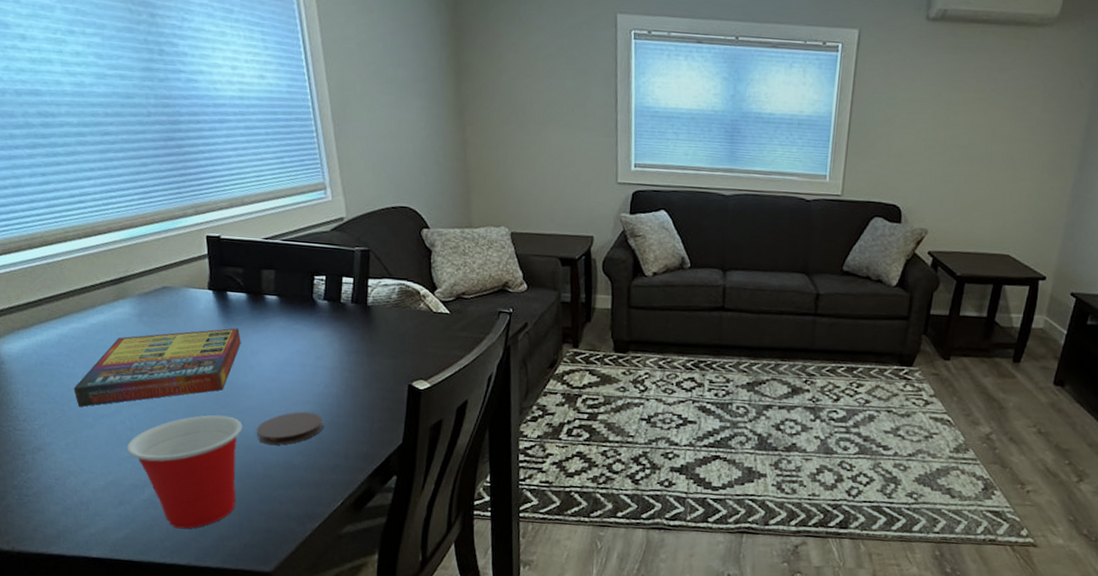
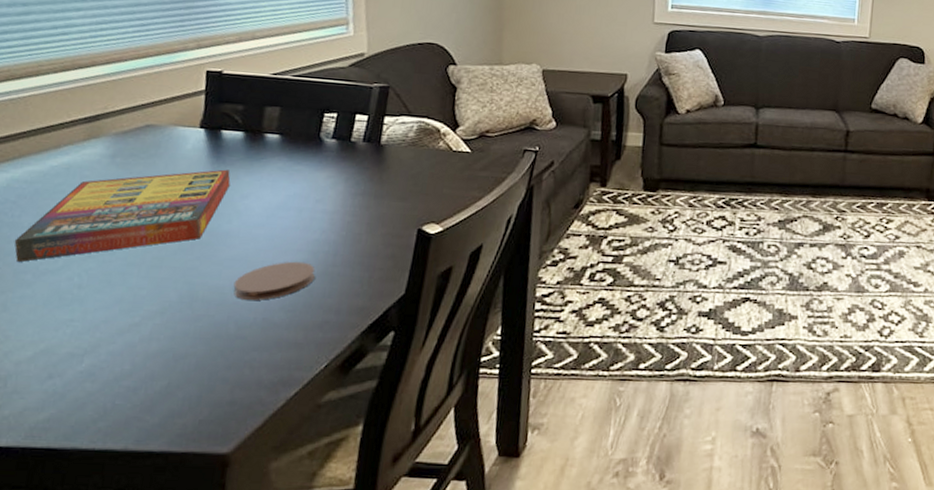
cup: present [126,415,242,529] -> none [69,267,218,406]

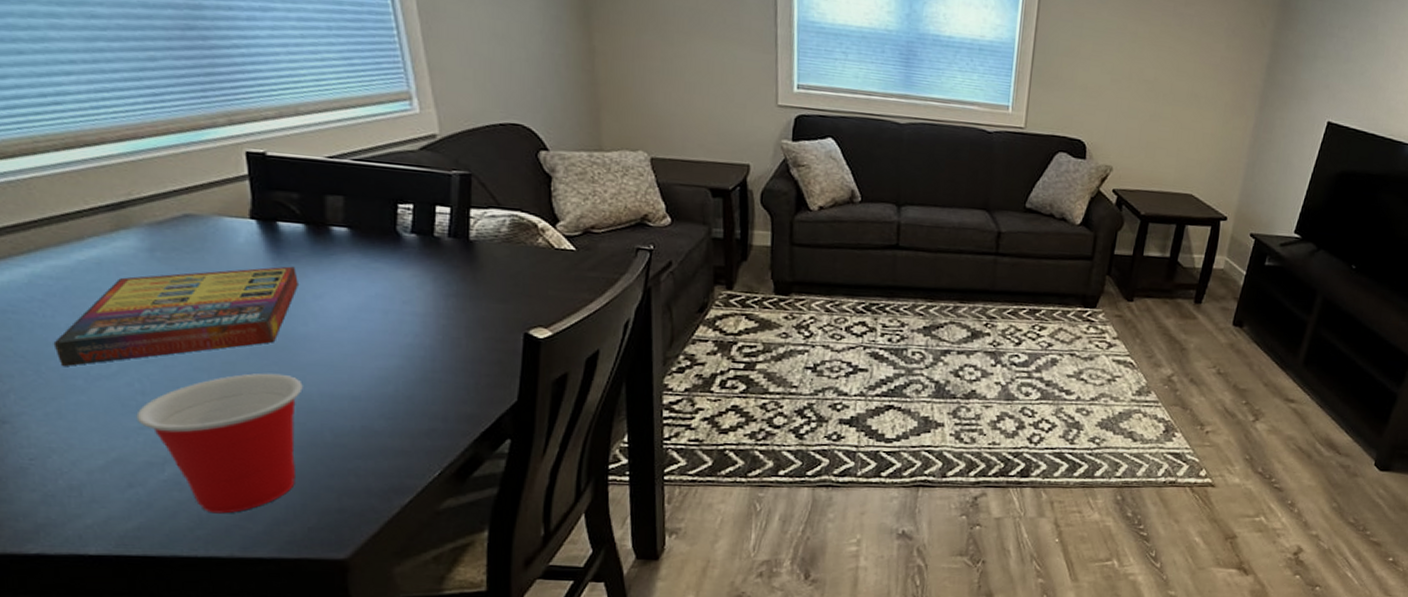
cup: none [69,267,218,406] -> present [136,373,303,514]
coaster: present [233,261,315,300] -> none [322,366,413,408]

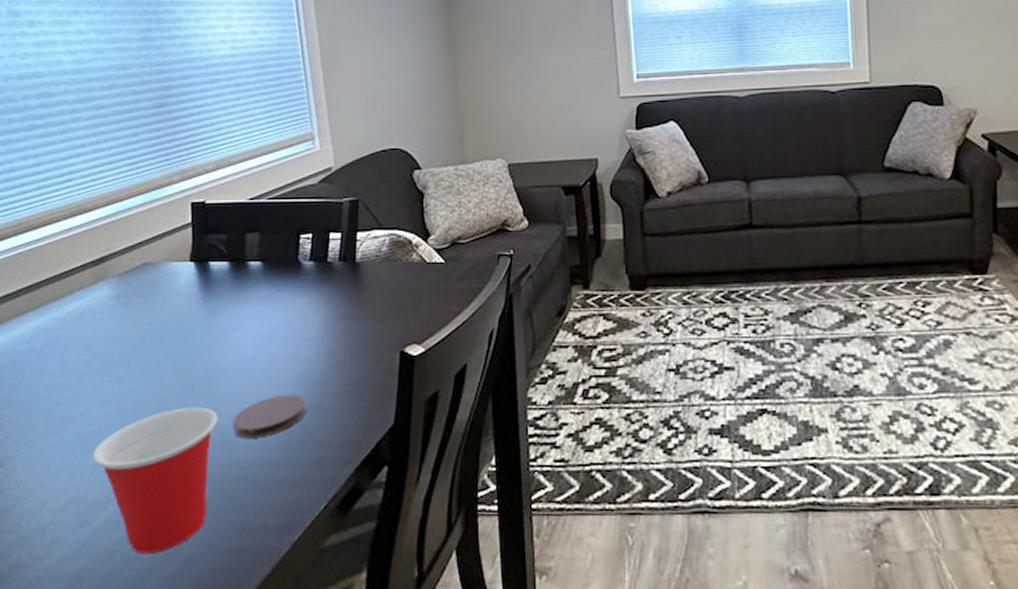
game compilation box: present [53,266,298,367] -> none [42,302,221,411]
coaster: none [322,366,413,408] -> present [232,394,306,438]

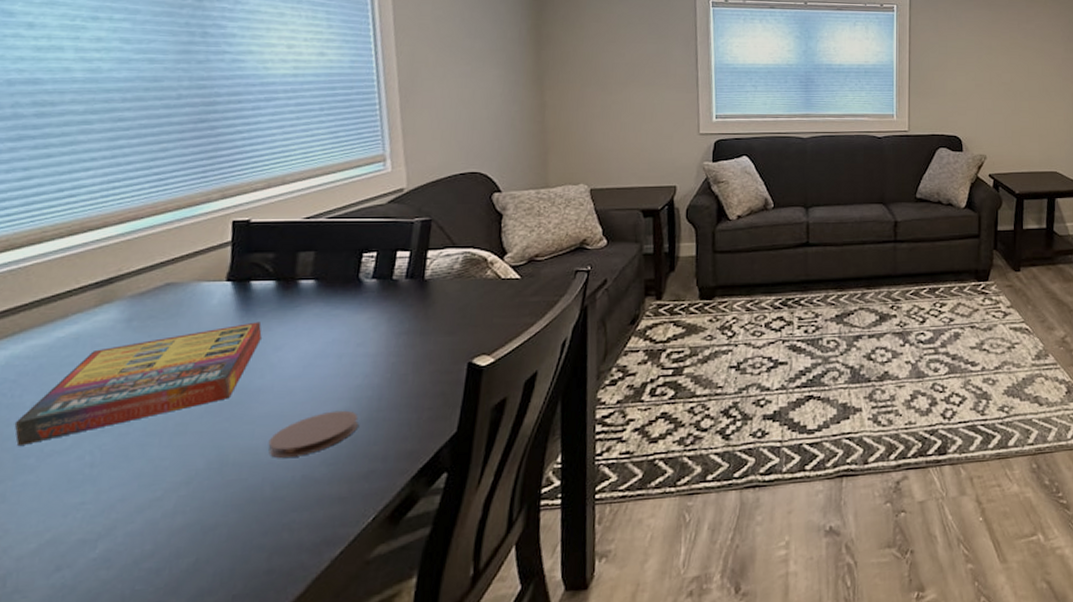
game compilation box: none [42,302,221,411] -> present [14,322,262,447]
cup: present [92,407,218,554] -> none [79,429,251,591]

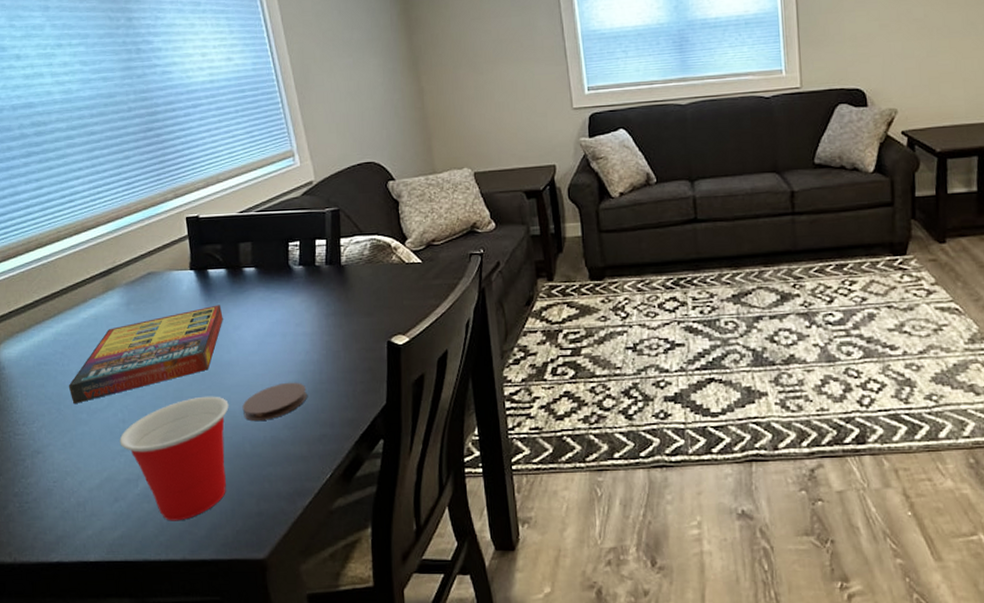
cup: none [79,429,251,591] -> present [119,396,229,521]

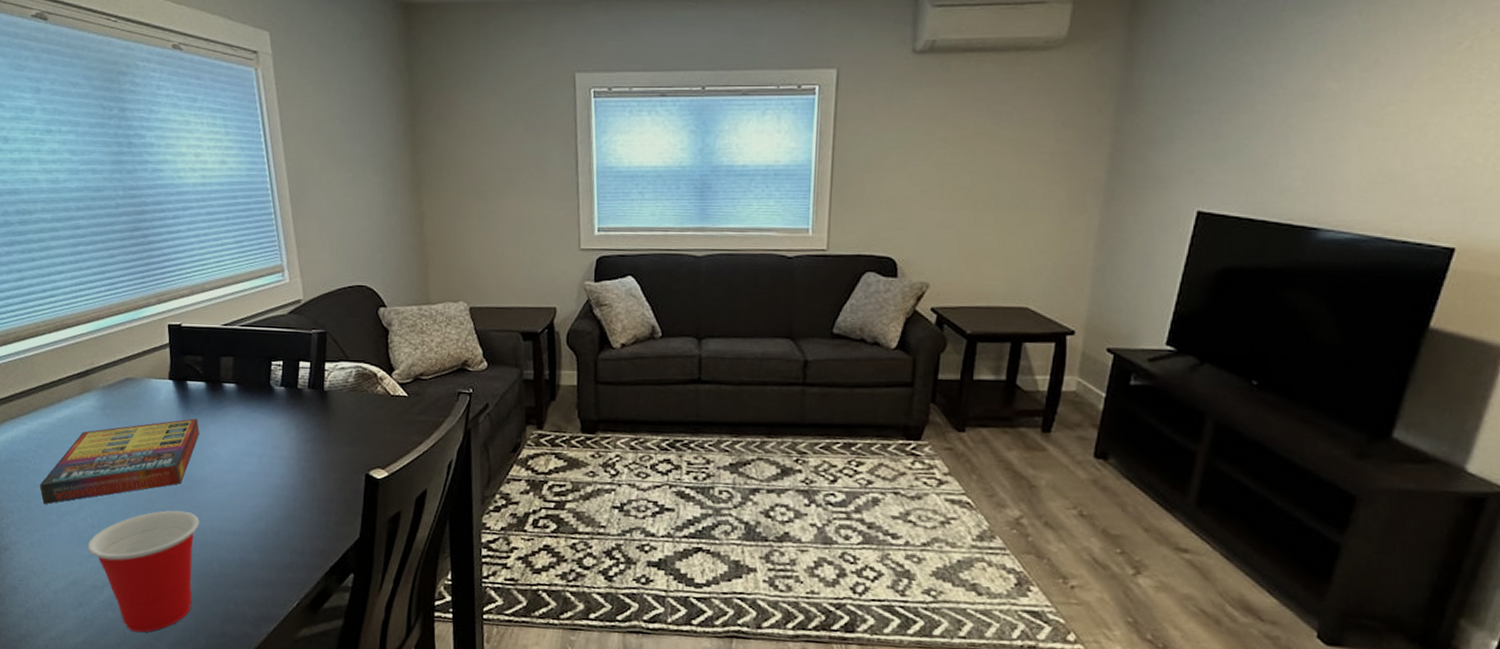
coaster: present [242,382,307,421] -> none [213,505,279,542]

